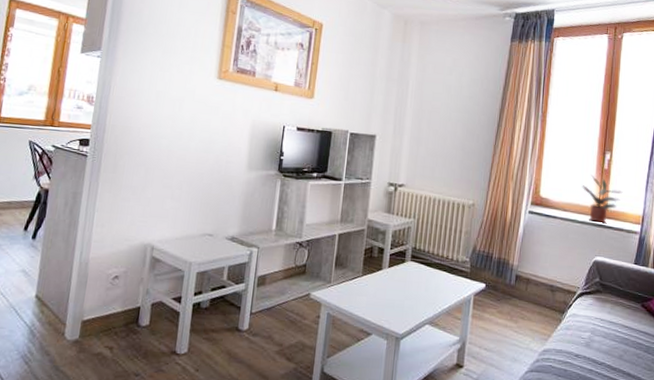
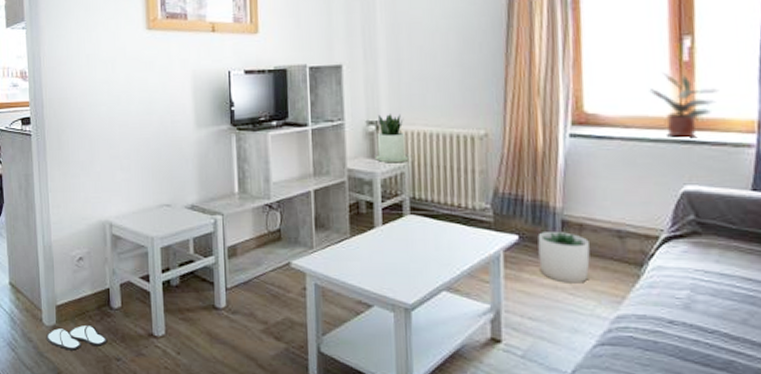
slippers: none [65,340,130,365] -> present [46,324,108,351]
planter: none [390,179,416,220] -> present [375,114,409,163]
planter: none [497,283,532,324] -> present [537,232,590,284]

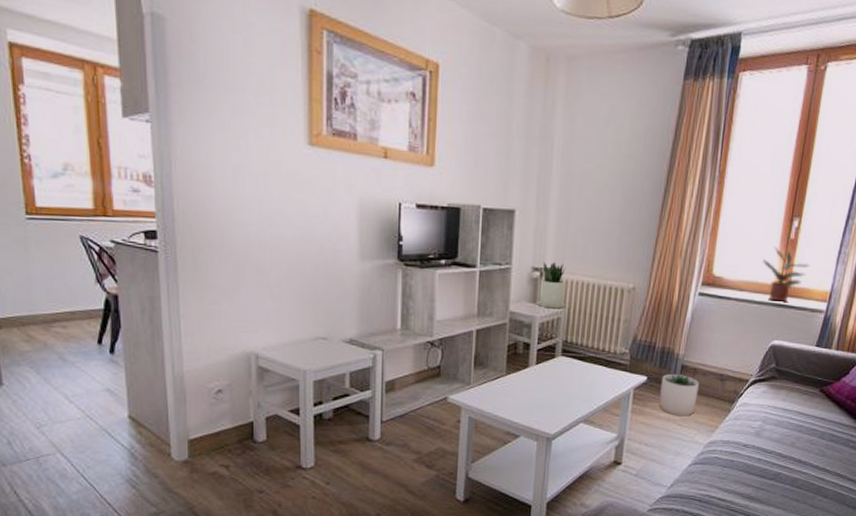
slippers: present [46,324,108,351] -> none [176,458,249,485]

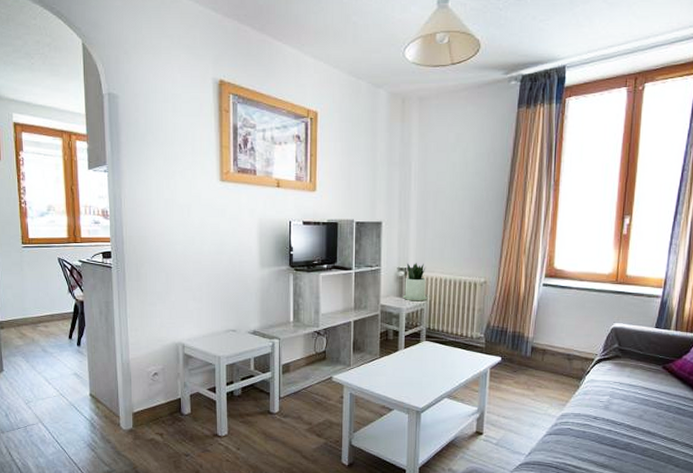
planter: present [659,374,699,417] -> none [513,355,548,392]
potted plant: present [762,246,810,302] -> none [599,241,644,289]

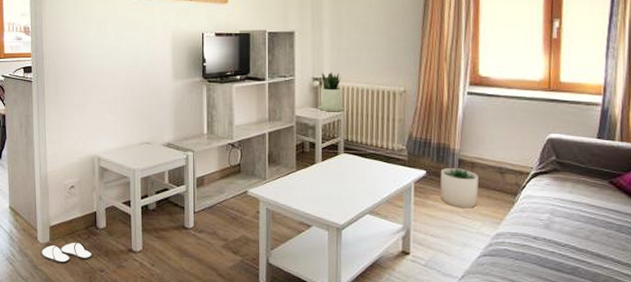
slippers: none [124,428,178,449] -> present [41,242,93,264]
planter: none [513,355,548,392] -> present [440,168,479,209]

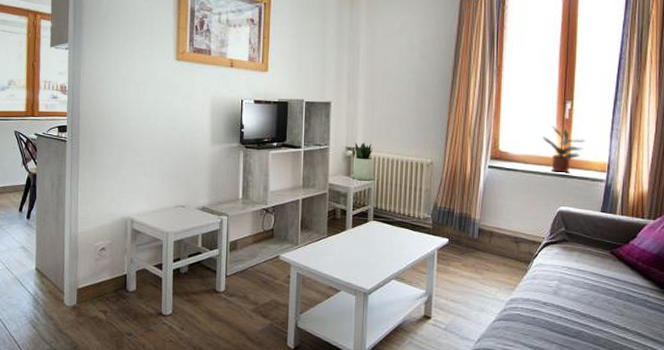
slippers: present [41,242,93,264] -> none [66,305,122,327]
planter: present [440,168,479,209] -> none [461,237,496,275]
potted plant: none [527,46,578,97] -> present [542,125,586,172]

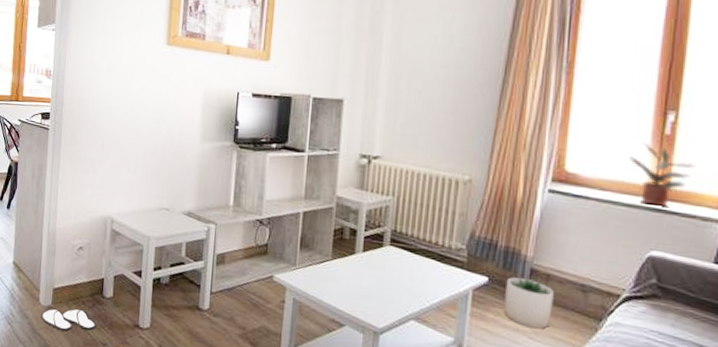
slippers: none [66,305,122,327] -> present [41,309,97,332]
planter: present [350,143,375,181] -> none [363,149,395,197]
planter: none [461,237,496,275] -> present [504,277,554,330]

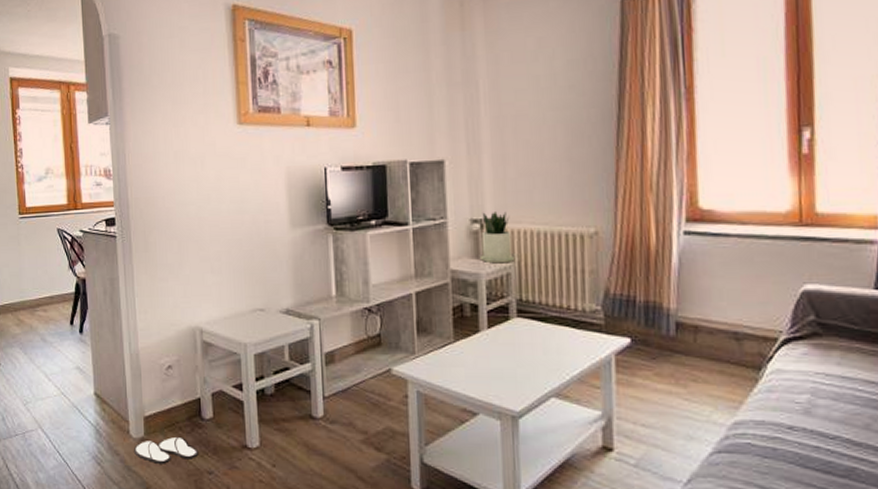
planter: none [363,149,395,197] -> present [479,211,516,264]
planter: present [504,277,554,330] -> none [651,334,706,388]
potted plant: present [629,142,696,207] -> none [767,165,841,234]

